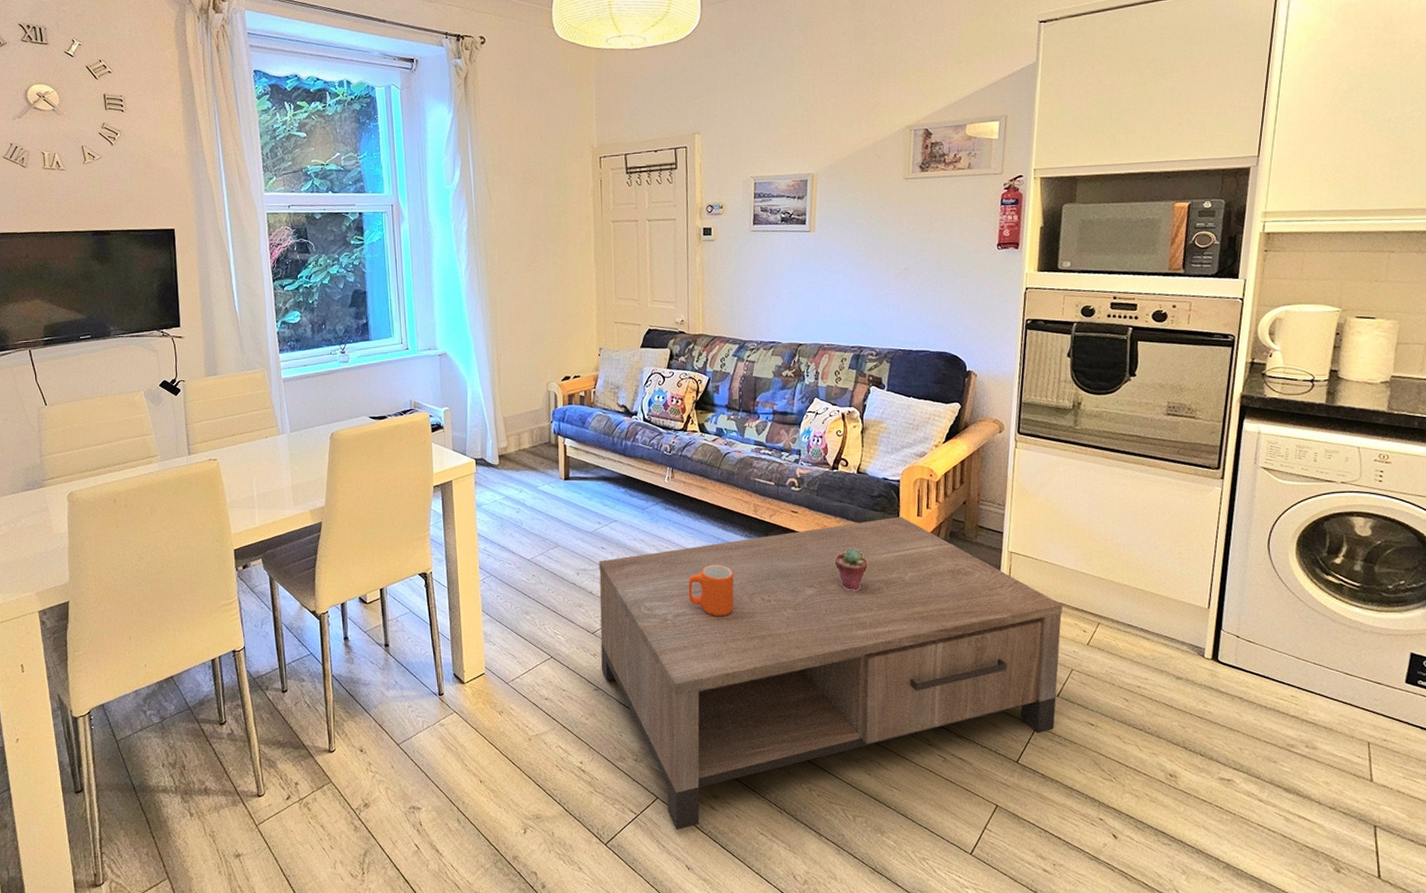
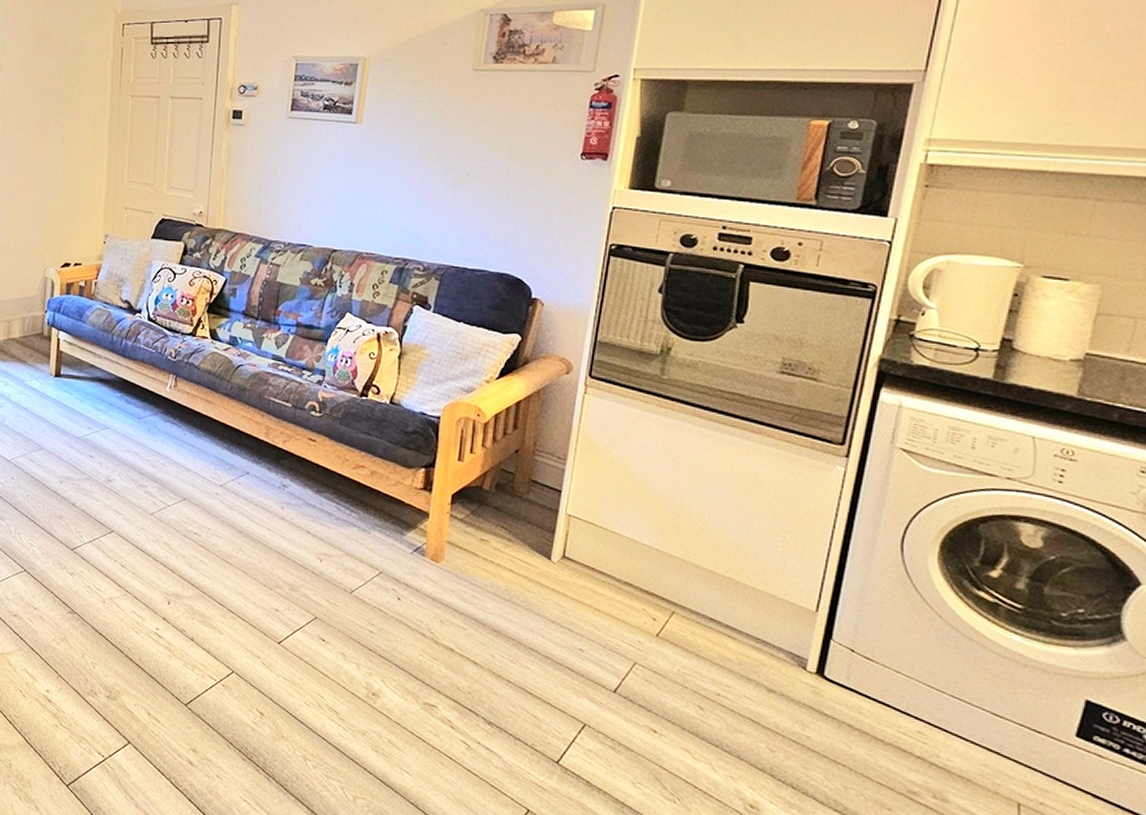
coffee table: present [599,517,1063,830] -> none [78,458,629,782]
mug: present [688,564,734,616] -> none [183,488,237,548]
potted succulent: present [835,548,868,591] -> none [356,488,394,539]

